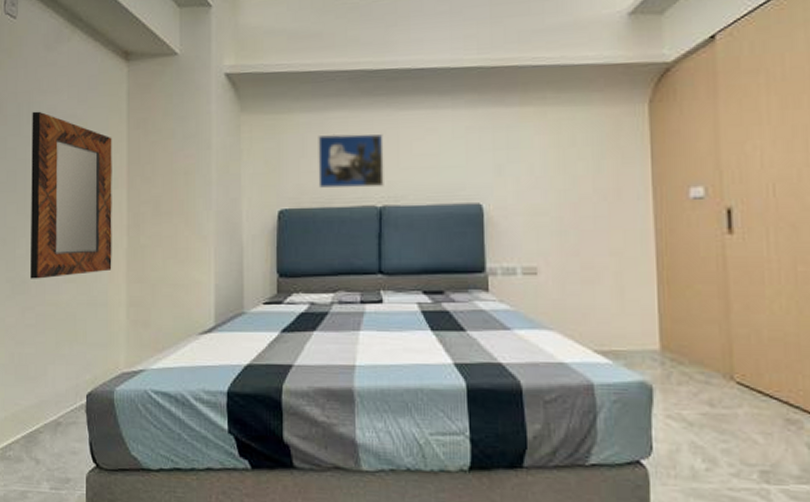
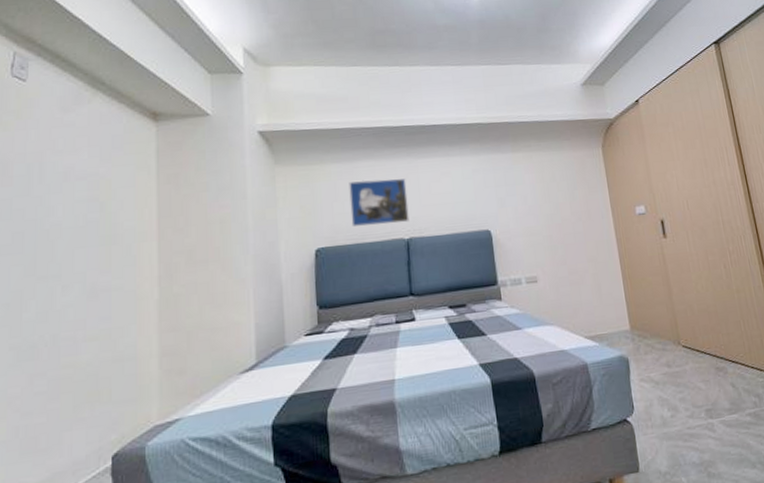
home mirror: present [30,111,112,279] -> none [41,171,141,343]

